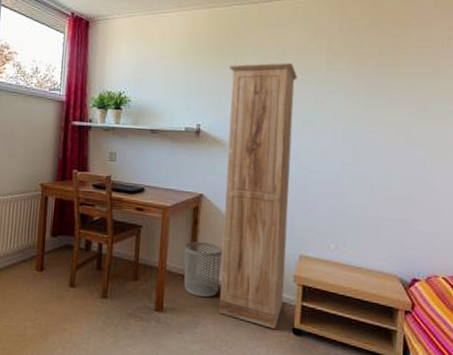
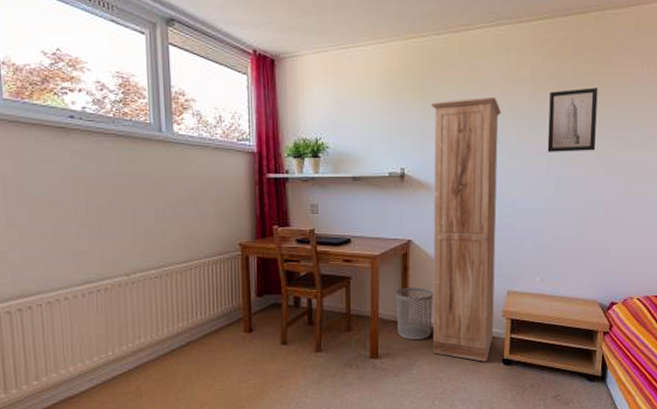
wall art: none [343,58,397,120] -> present [547,88,598,152]

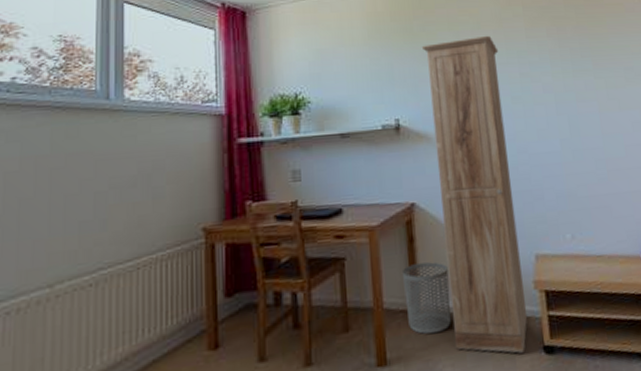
wall art: present [547,88,598,152] -> none [545,20,604,89]

